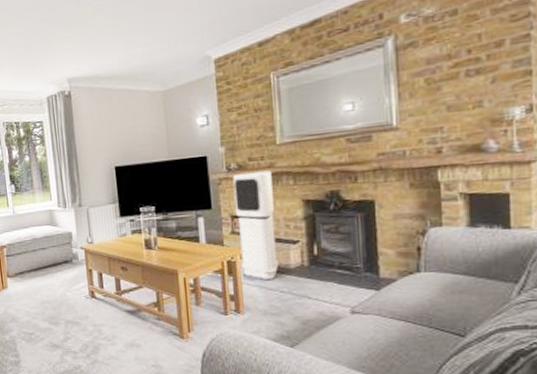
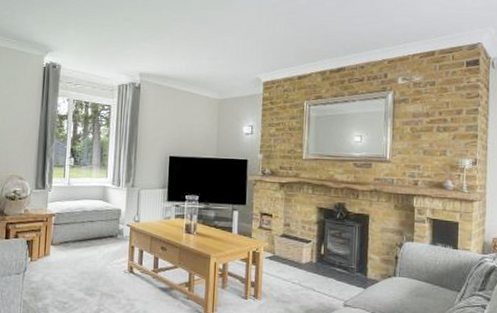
air purifier: present [232,170,279,279] -> none [263,178,296,271]

